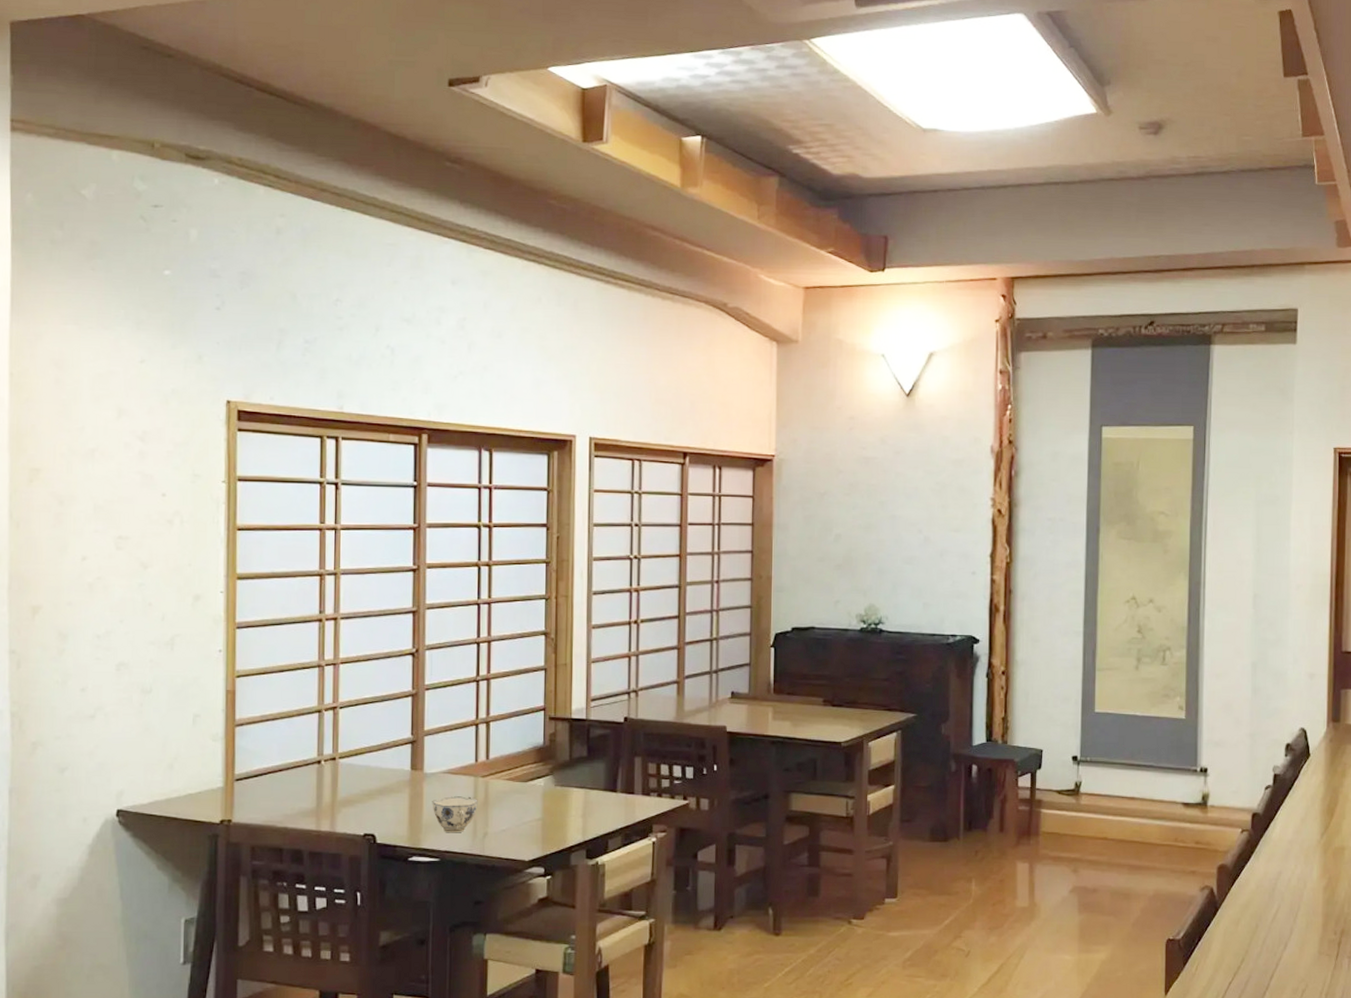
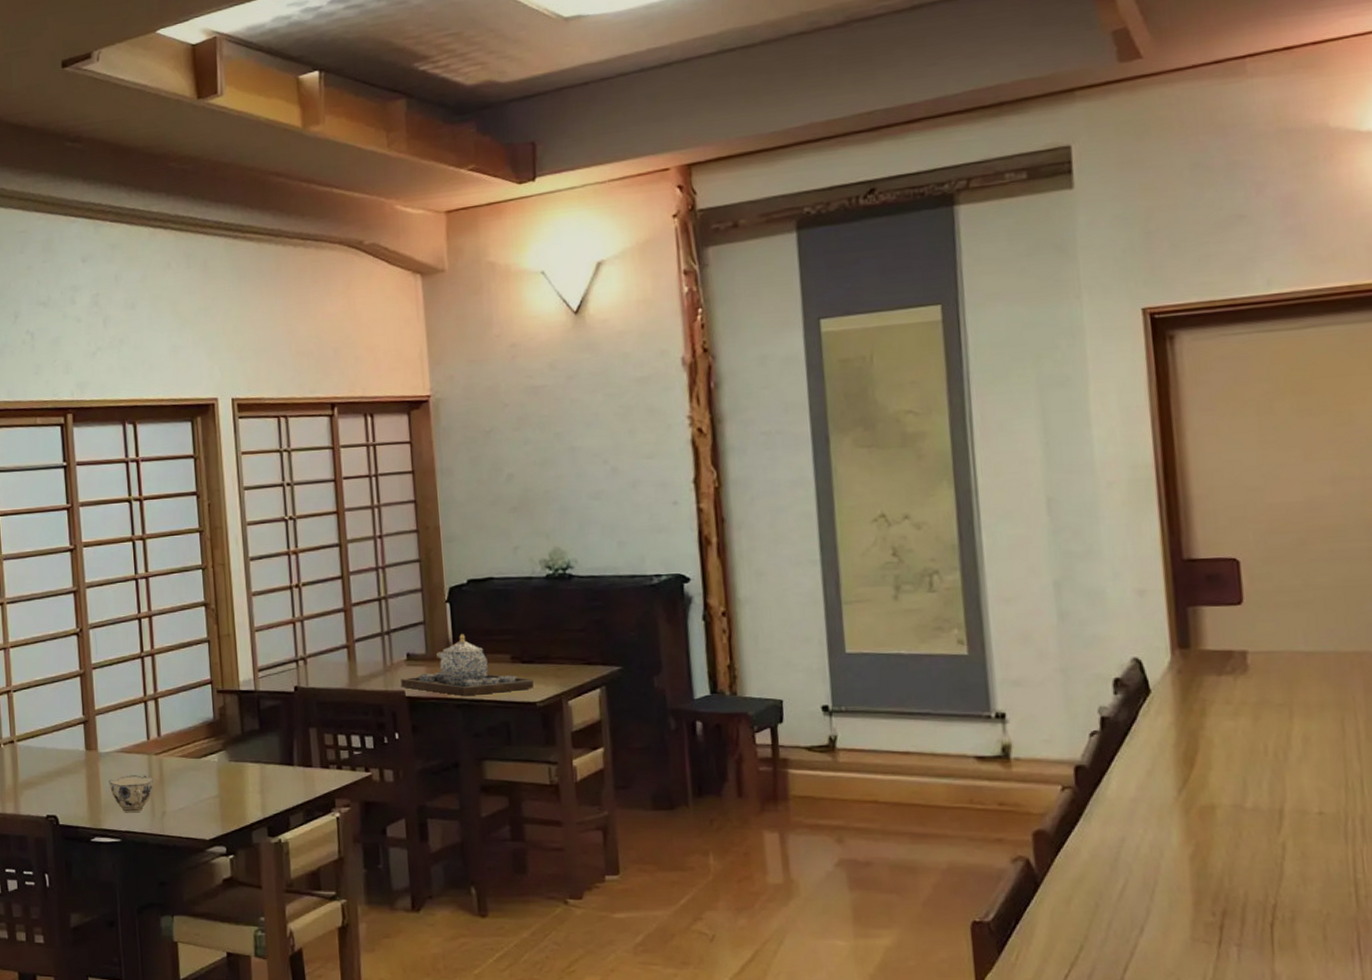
tea set: none [724,677,841,734] -> present [401,634,534,697]

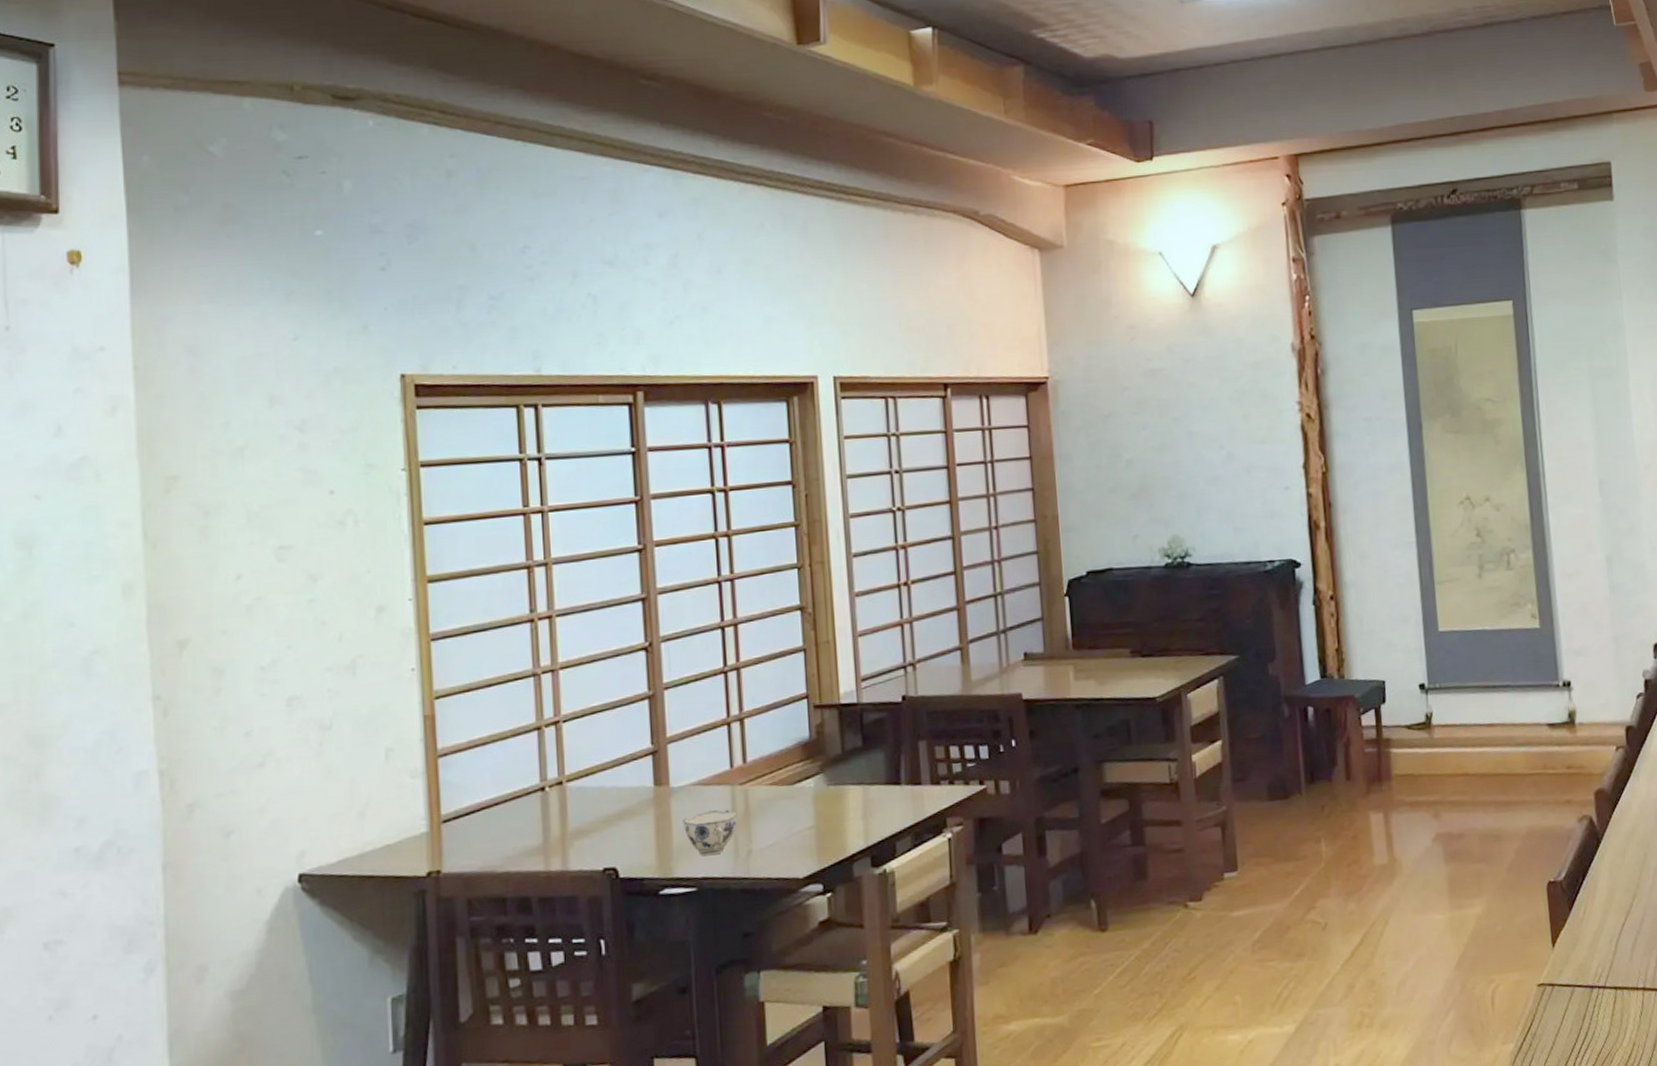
tea set: present [401,634,534,697] -> none [1018,629,1154,696]

